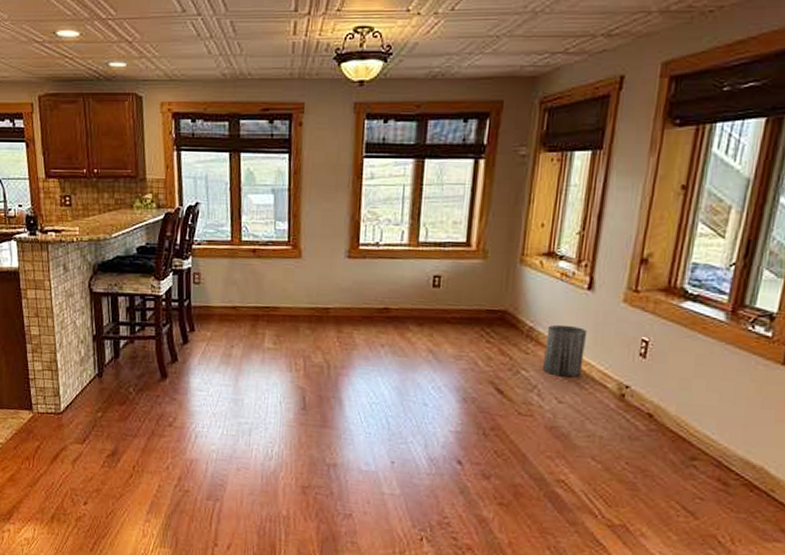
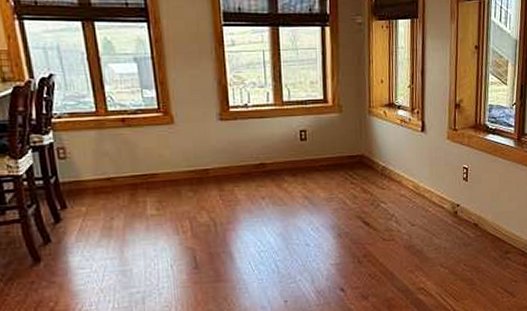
trash can: present [543,324,587,377] -> none [396,161,426,205]

